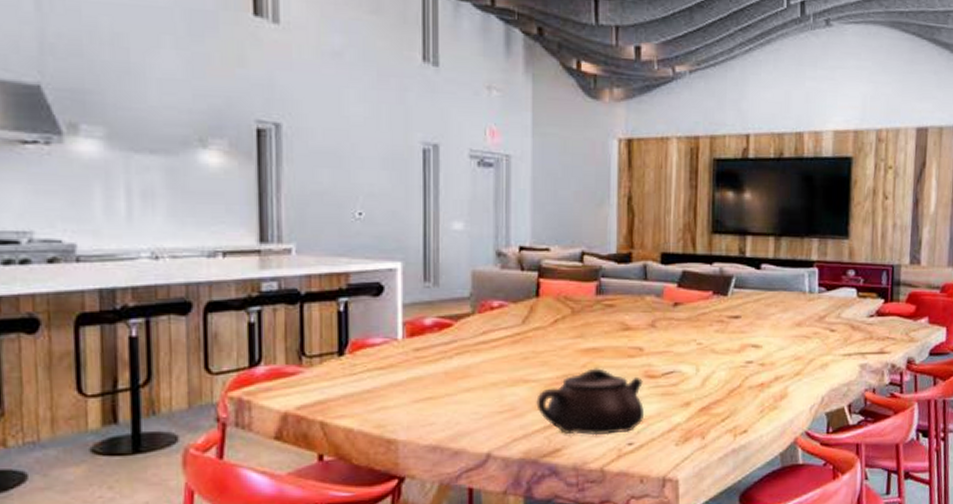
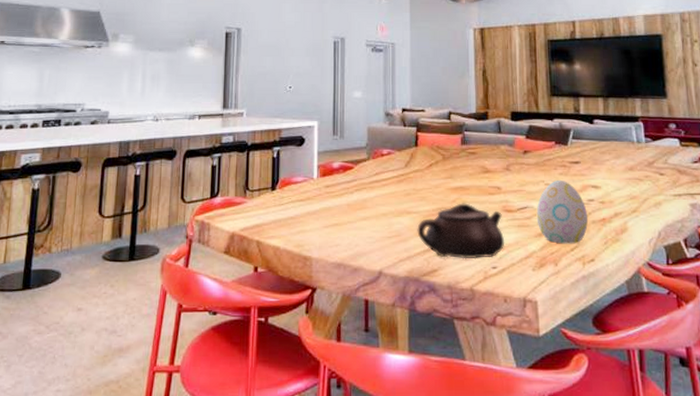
decorative egg: none [684,339,744,414] -> present [536,181,588,244]

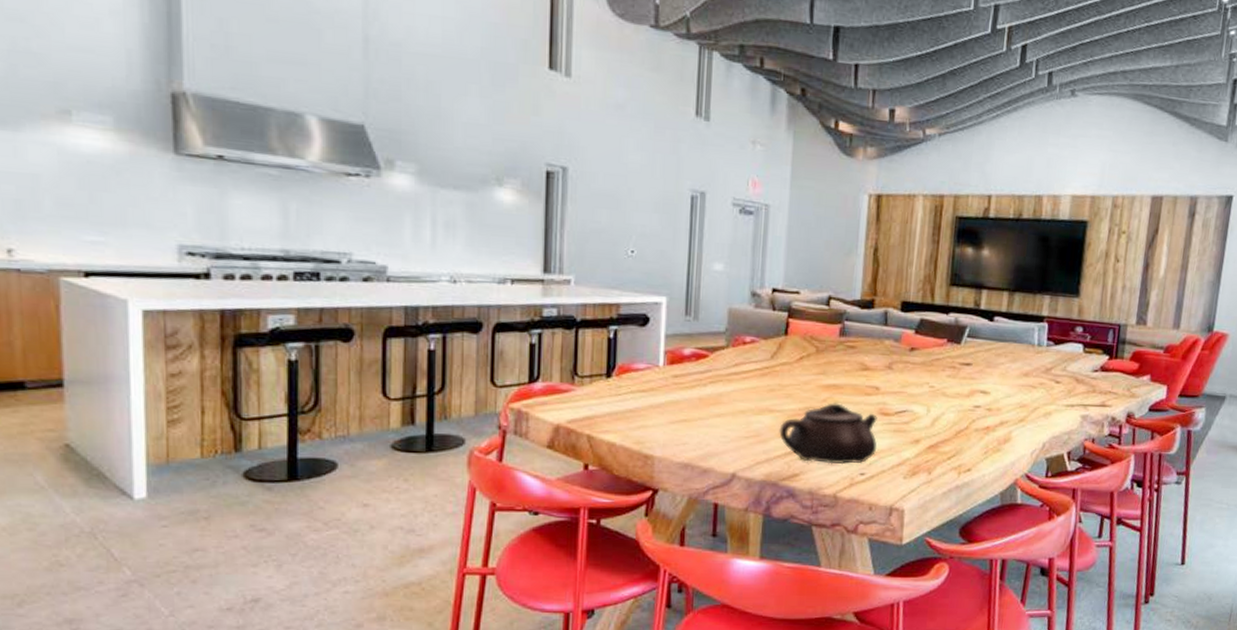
decorative egg: present [536,181,588,244] -> none [915,383,971,453]

